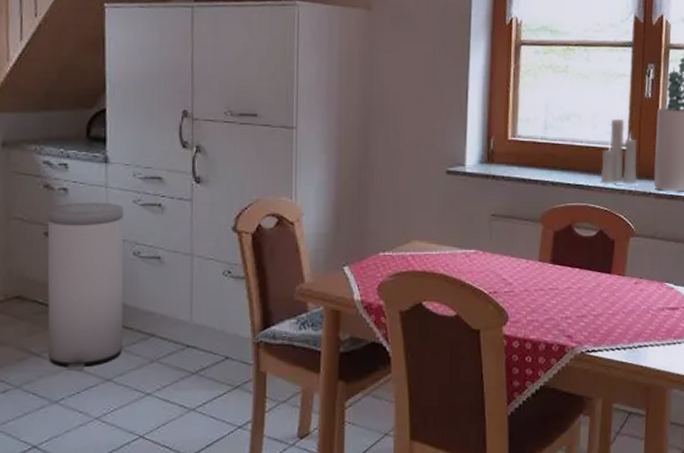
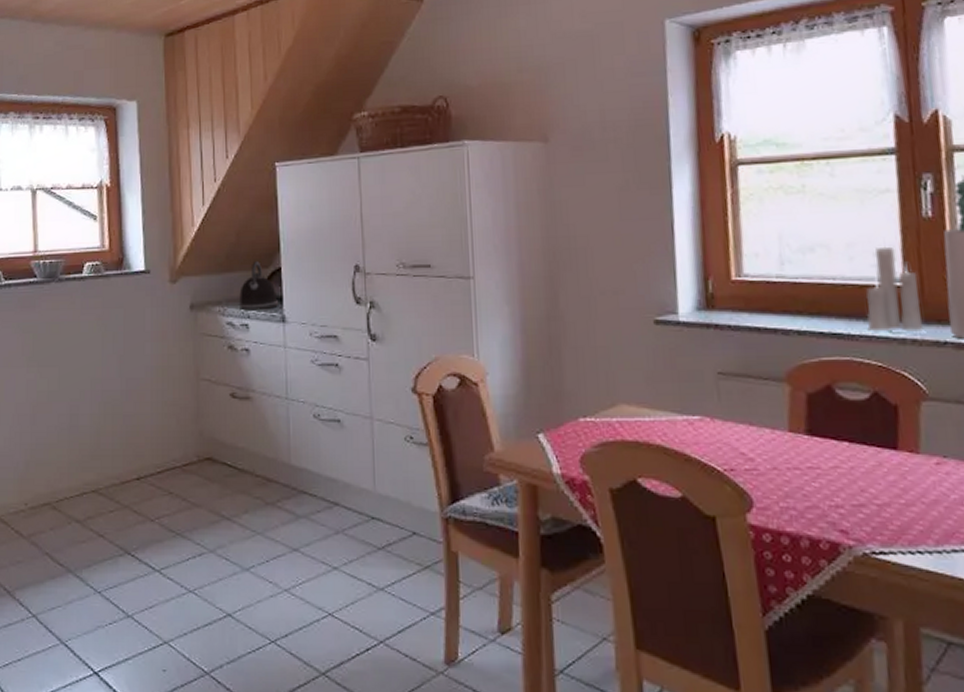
pedal bin: present [47,202,124,370] -> none [232,362,309,537]
kettle: none [57,101,101,151] -> present [238,261,278,311]

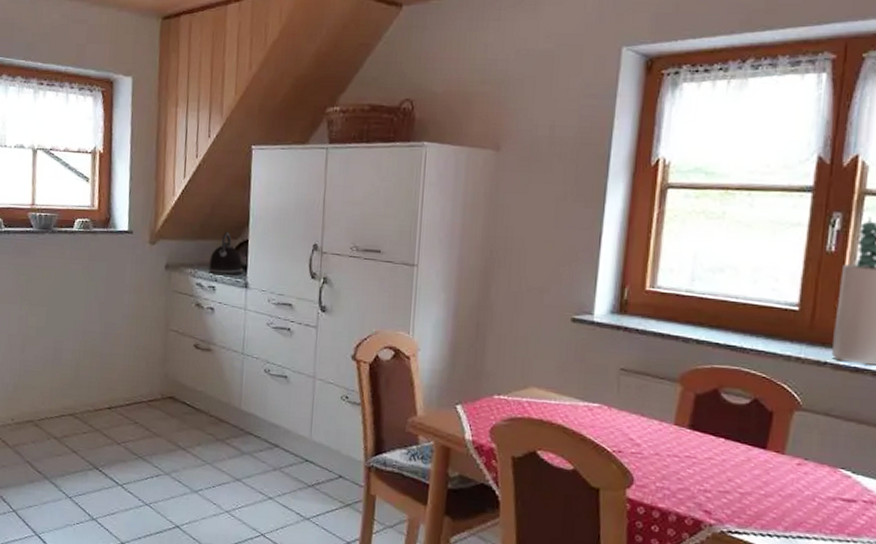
candle: present [866,238,924,332] -> none [758,266,812,351]

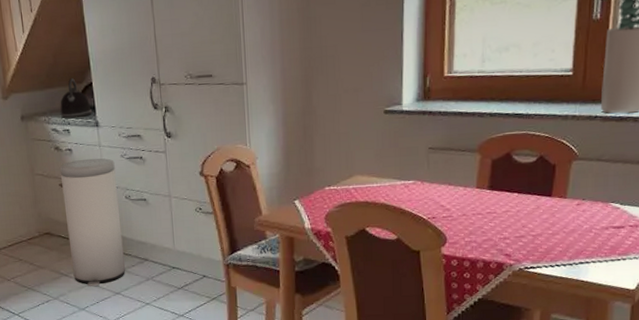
pedal bin: none [191,321,259,467] -> present [59,158,126,286]

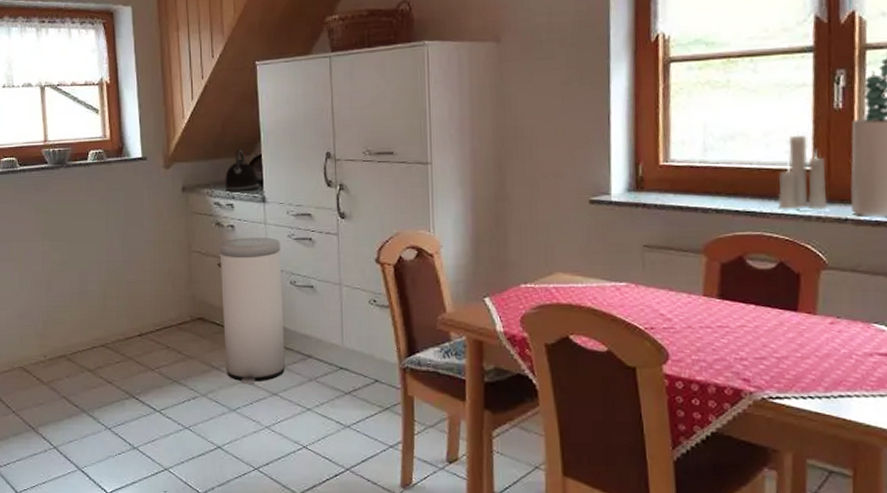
candle: none [541,37,583,112] -> present [778,128,828,211]

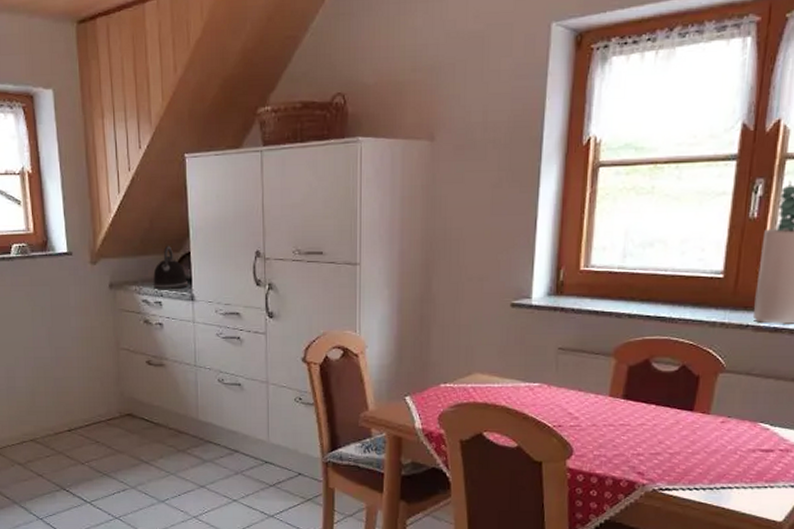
pedal bin: present [219,237,286,384] -> none [148,335,213,477]
candle: present [778,128,828,211] -> none [686,236,735,316]

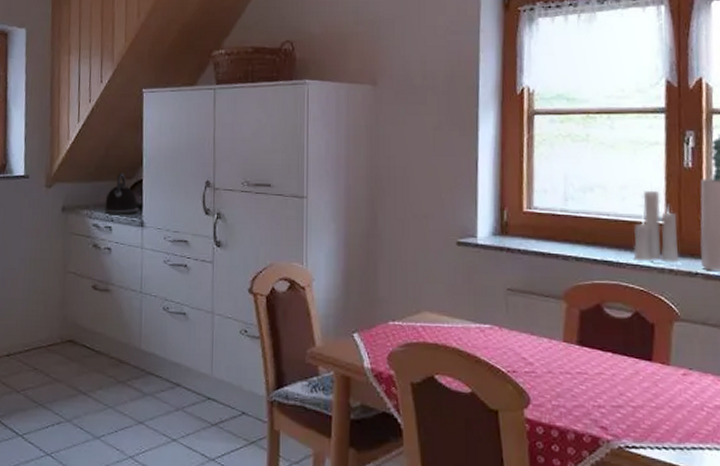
candle: none [686,236,735,316] -> present [633,183,680,263]

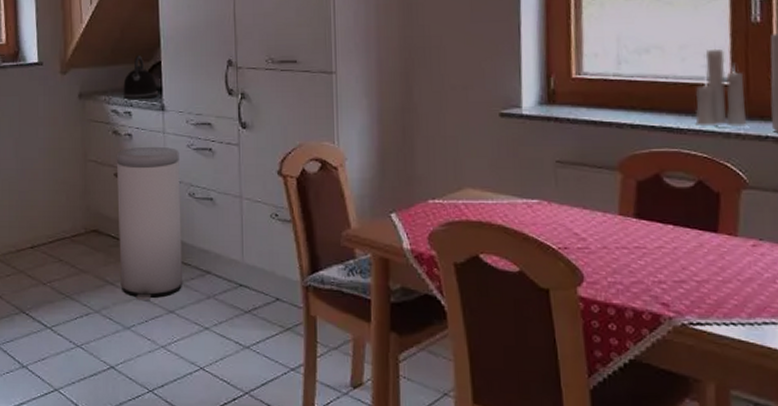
pedal bin: none [93,260,156,411] -> present [116,146,183,300]

